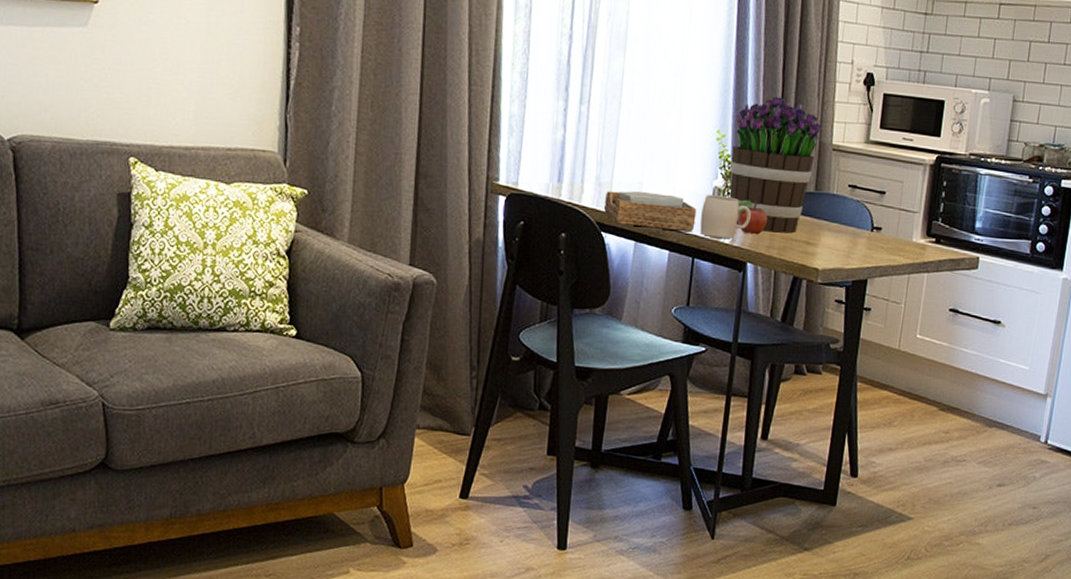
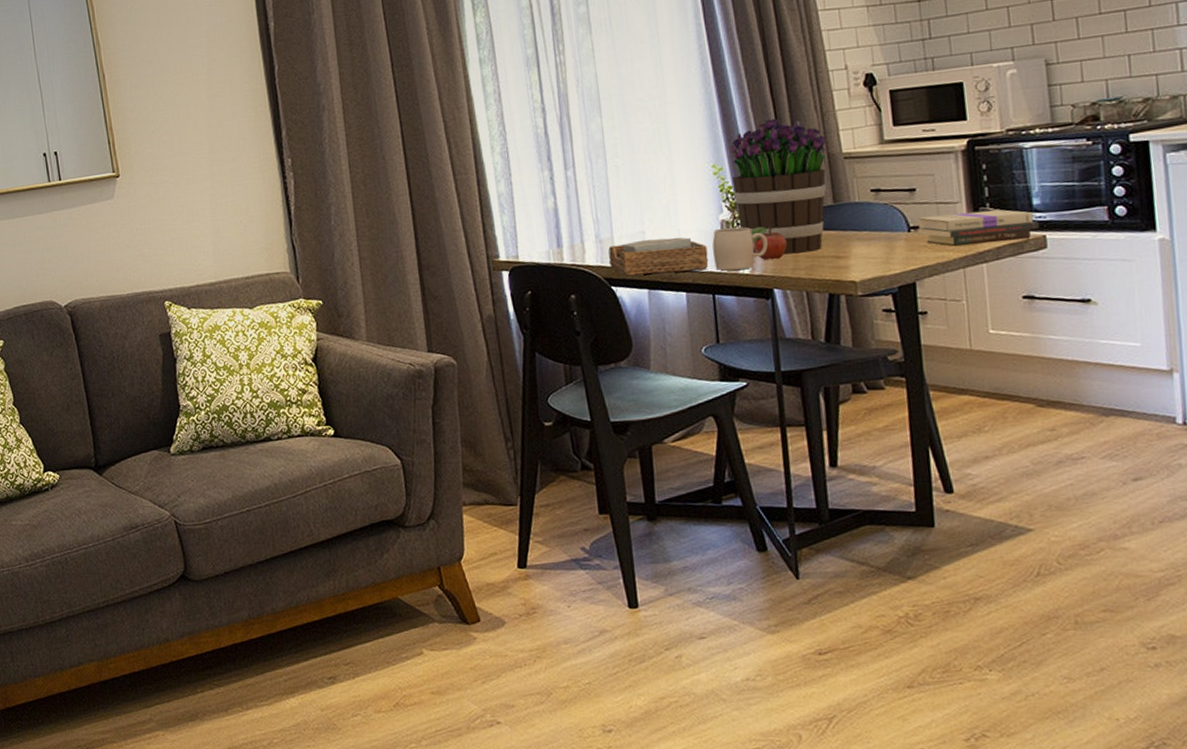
books: none [879,220,976,258] -> present [917,209,1039,247]

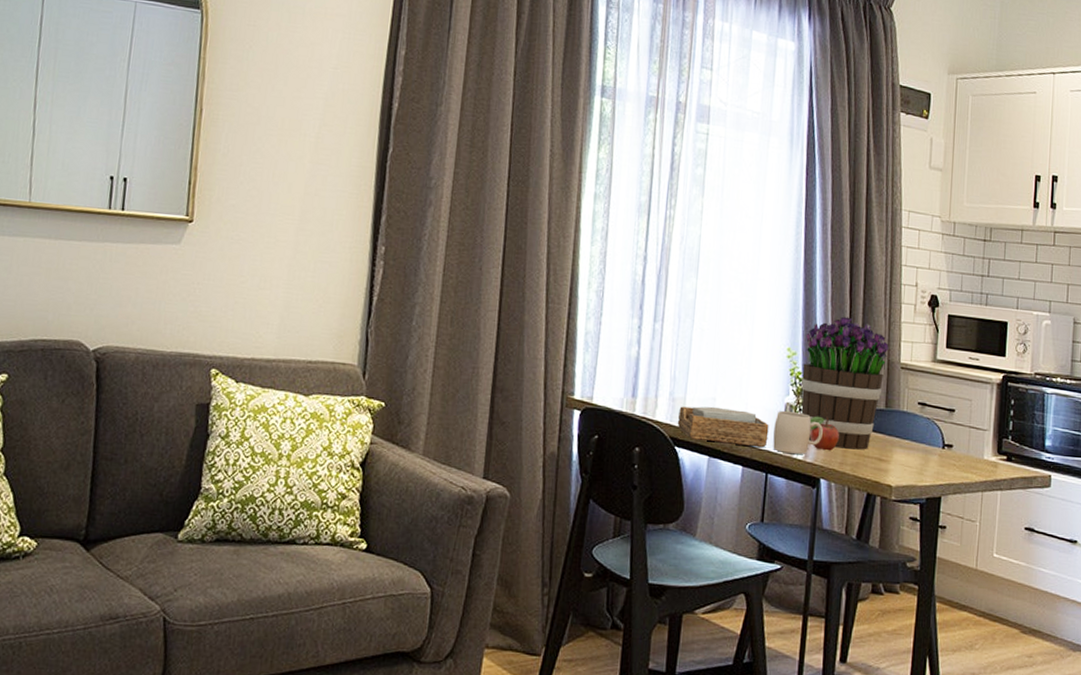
books: present [917,209,1039,247] -> none [950,437,1047,476]

